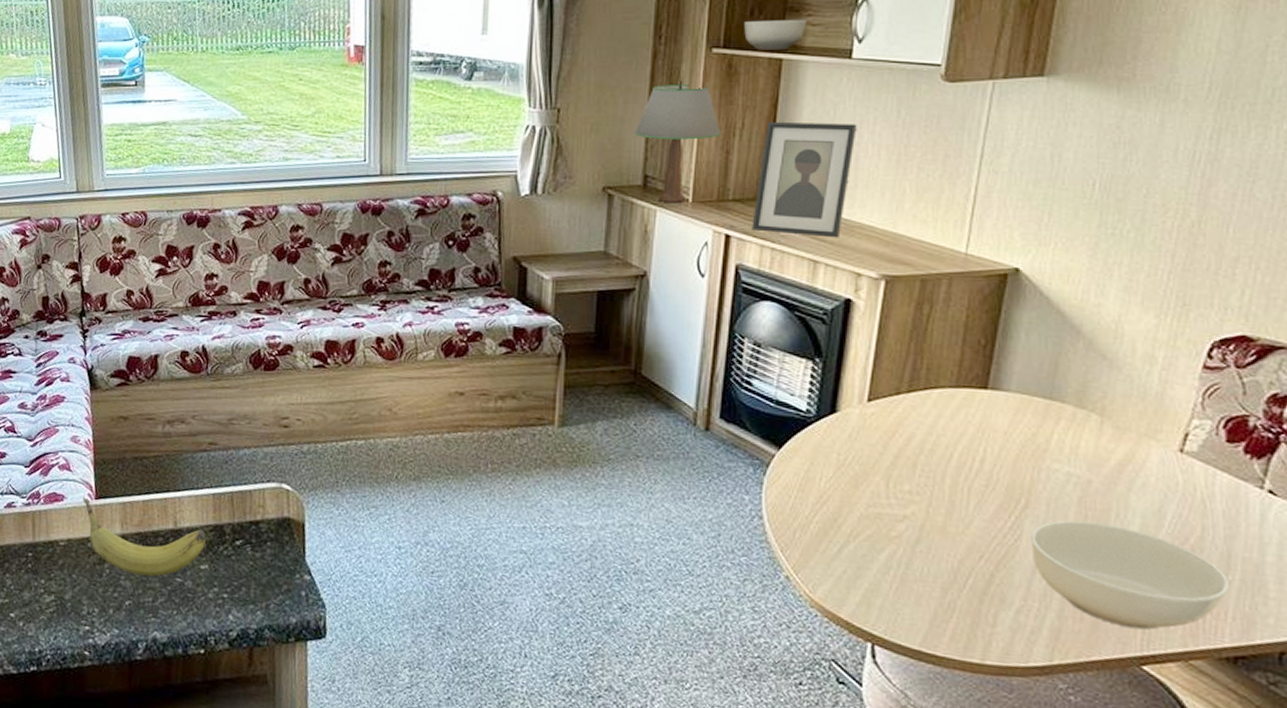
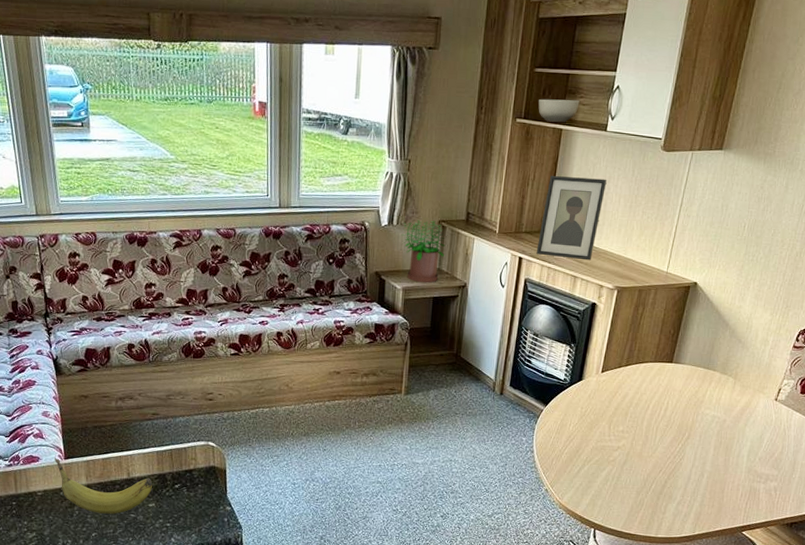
potted plant: none [548,187,613,271] -> present [401,220,445,283]
table lamp: present [634,80,722,204] -> none [461,142,520,234]
bowl: present [1031,520,1231,630] -> none [689,445,794,510]

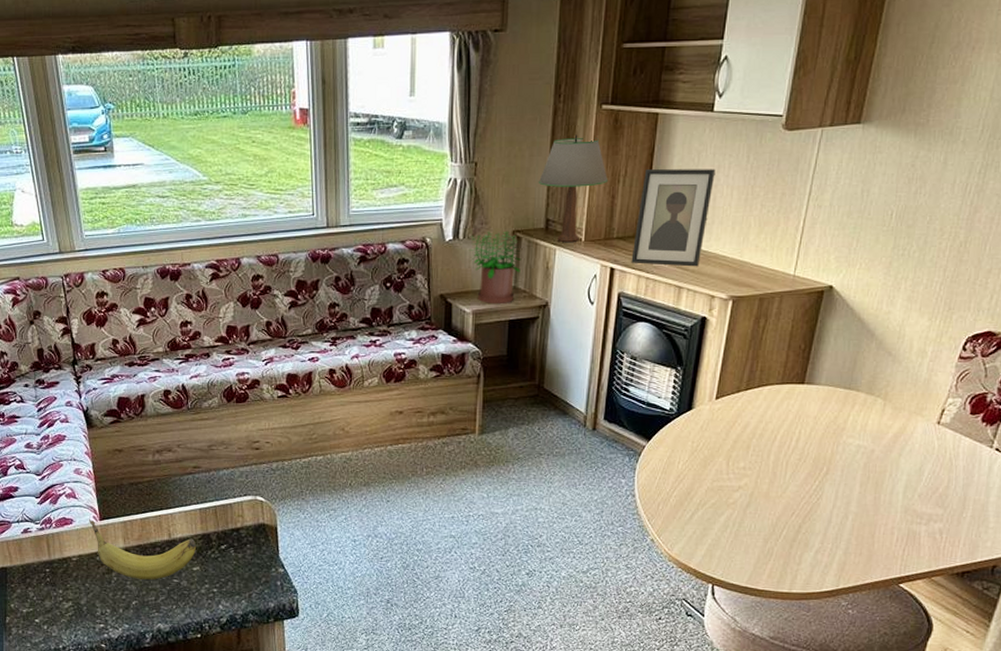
table lamp: none [461,142,520,234] -> present [538,134,609,243]
bowl: present [538,99,580,123] -> none [628,76,679,106]

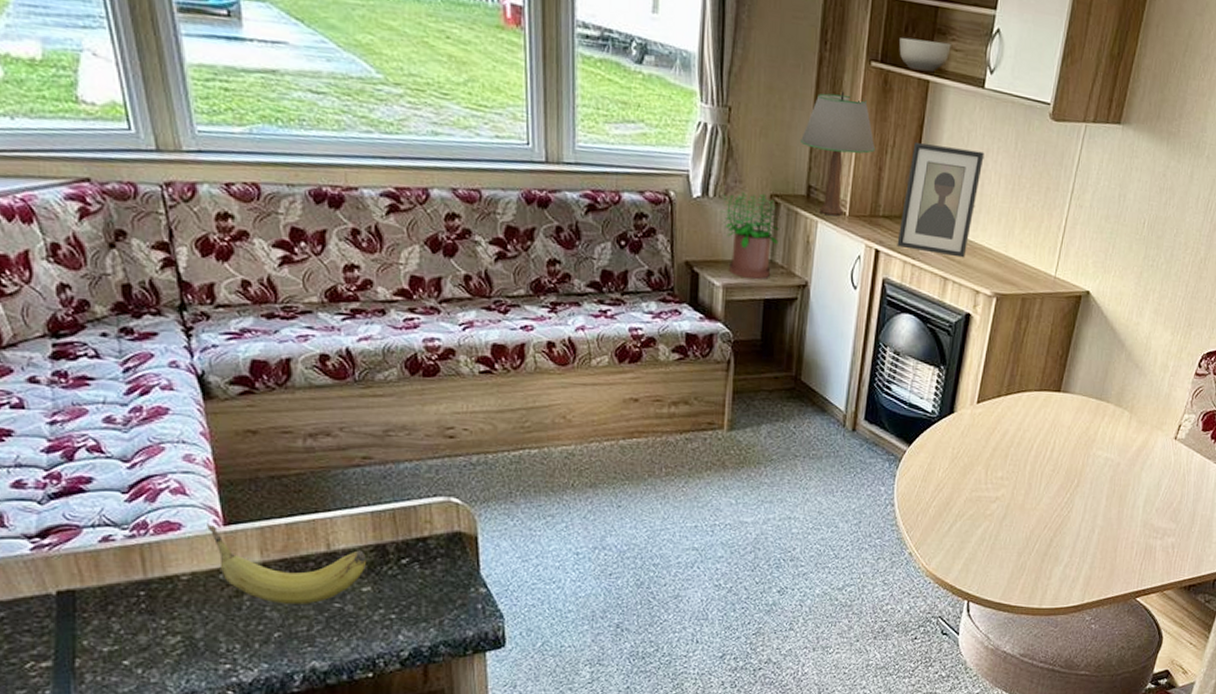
bowl: none [628,76,679,106] -> present [899,37,951,73]

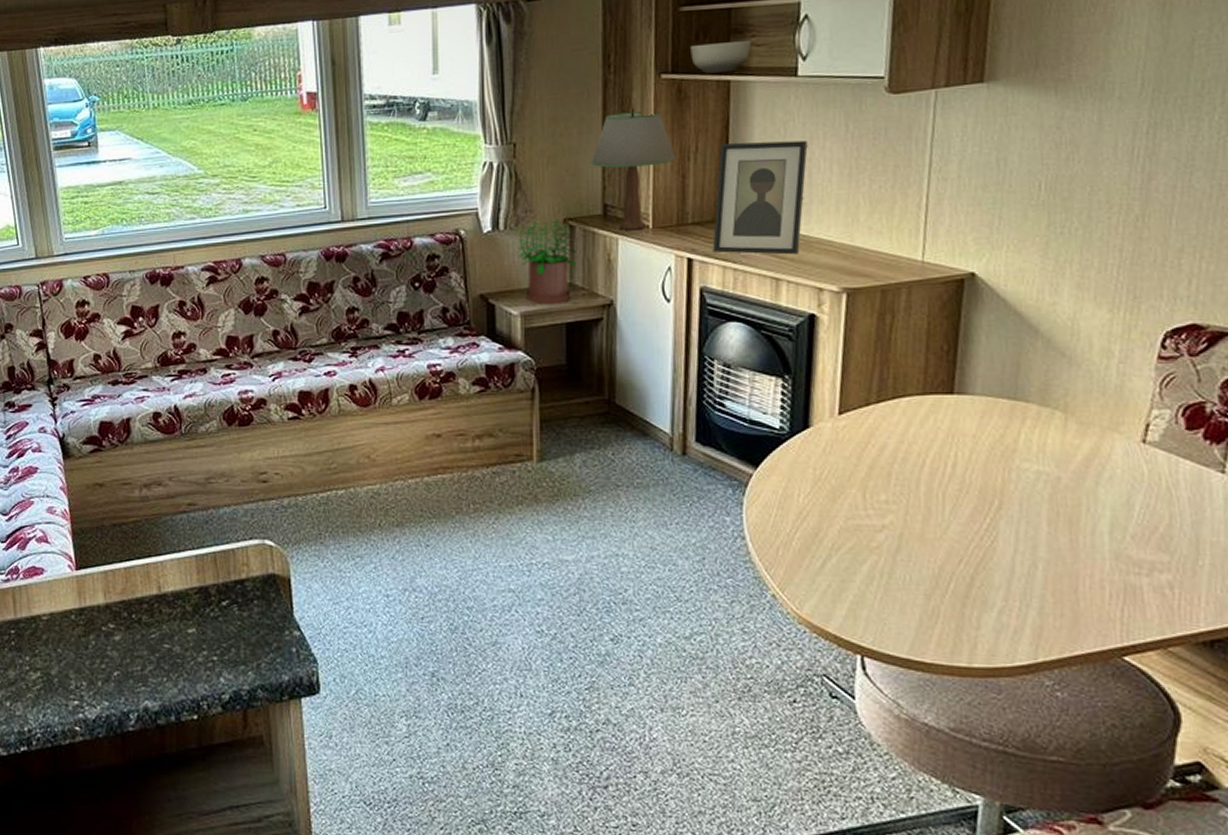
fruit: present [207,524,366,604] -> none [63,568,191,645]

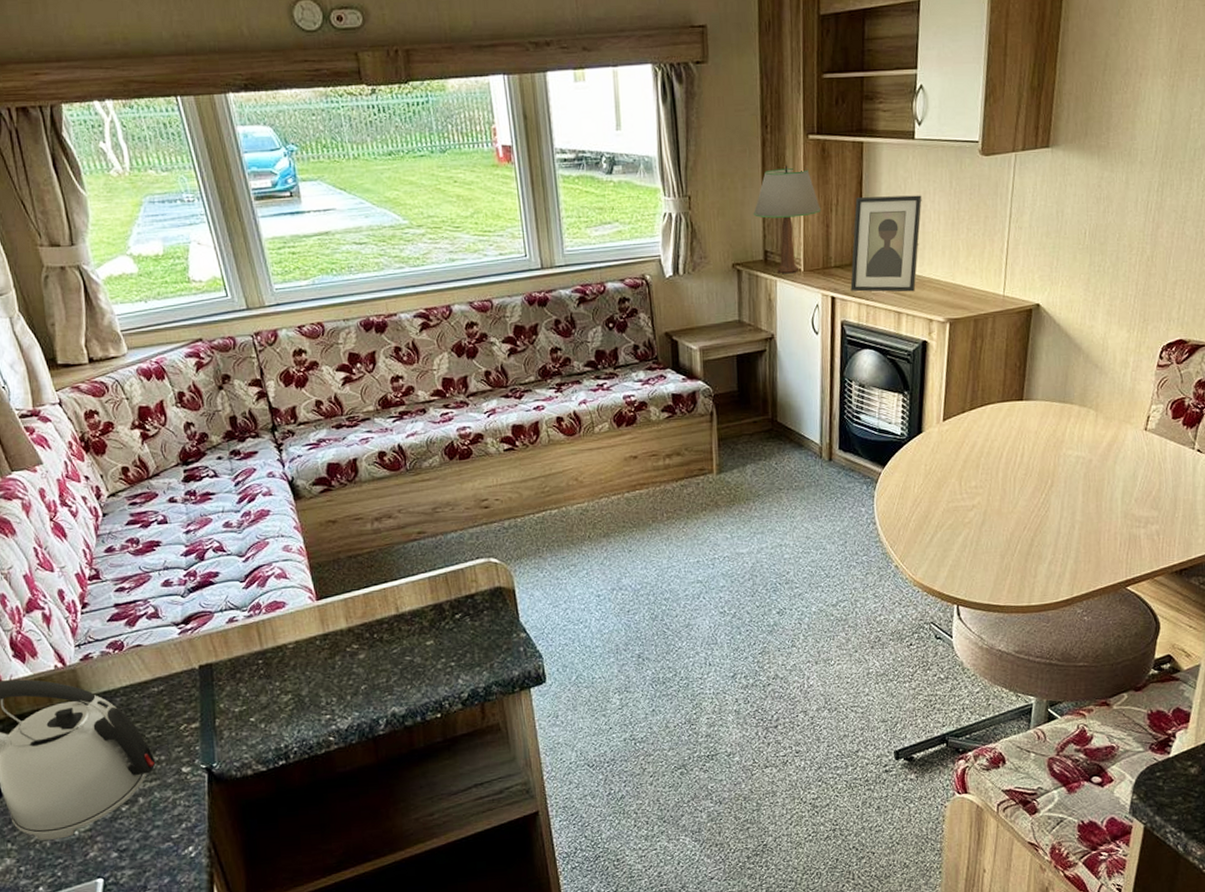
potted plant: present [511,219,576,304] -> none [690,264,744,339]
bowl: present [690,39,752,74] -> none [832,106,879,135]

